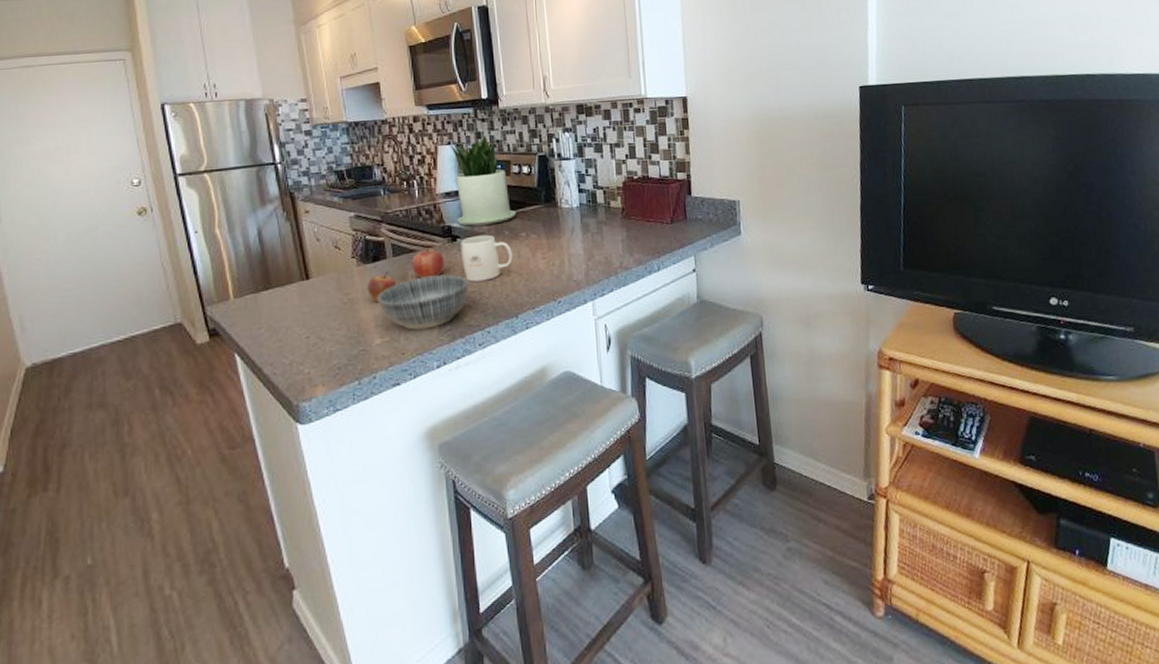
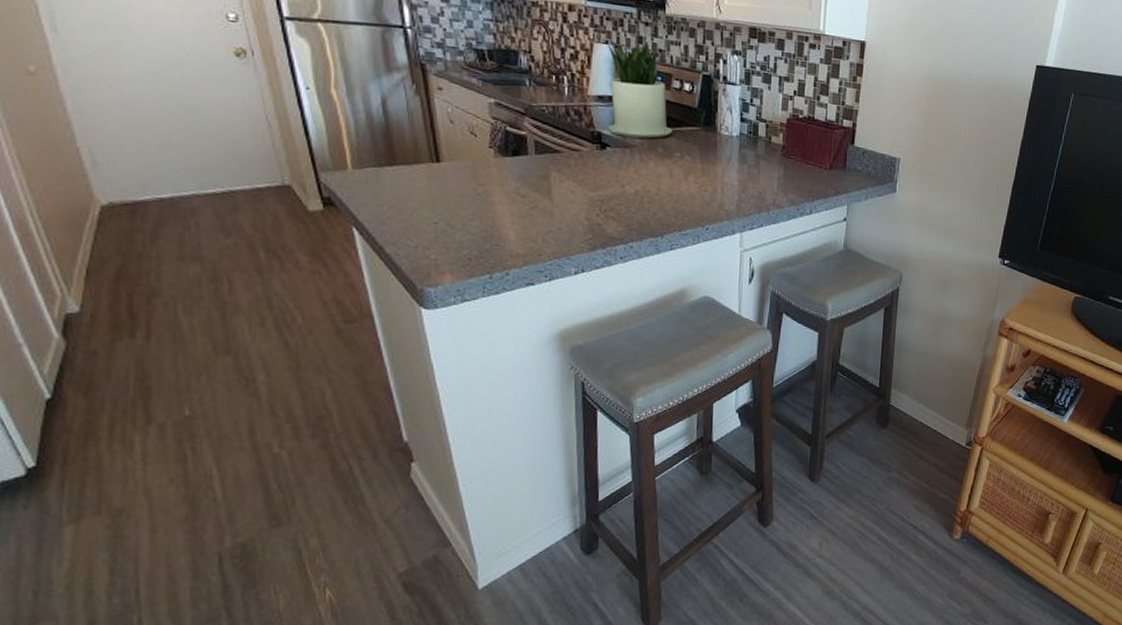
fruit: present [367,271,396,302] -> none [504,168,537,198]
bowl: present [377,274,469,330] -> none [515,180,615,234]
fruit: present [411,248,445,279] -> none [555,151,591,183]
mug: present [461,234,513,282] -> none [609,147,664,196]

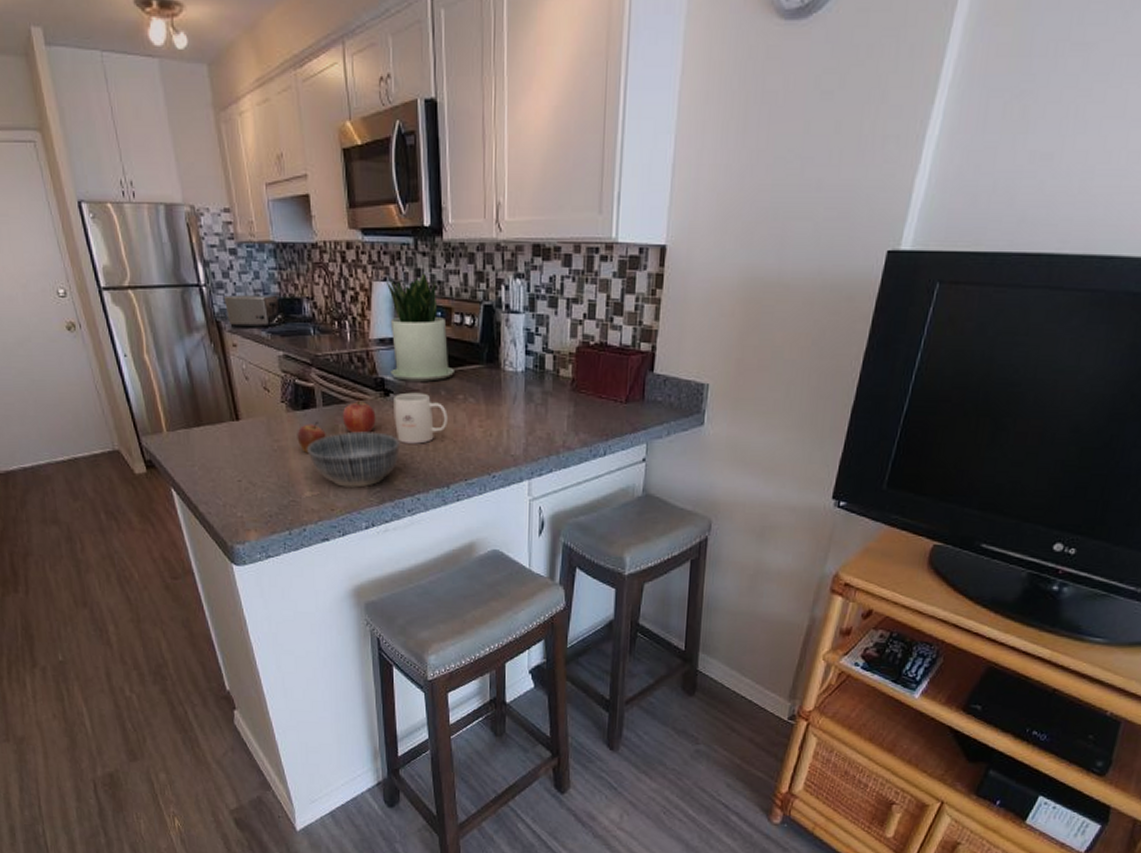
toaster: none [432,40,495,77] -> present [224,294,282,330]
fruit: none [504,168,537,198] -> present [297,421,326,453]
bowl: none [515,180,615,234] -> present [307,431,400,488]
fruit: none [555,151,591,183] -> present [342,400,376,434]
mug: none [609,147,664,196] -> present [394,392,448,444]

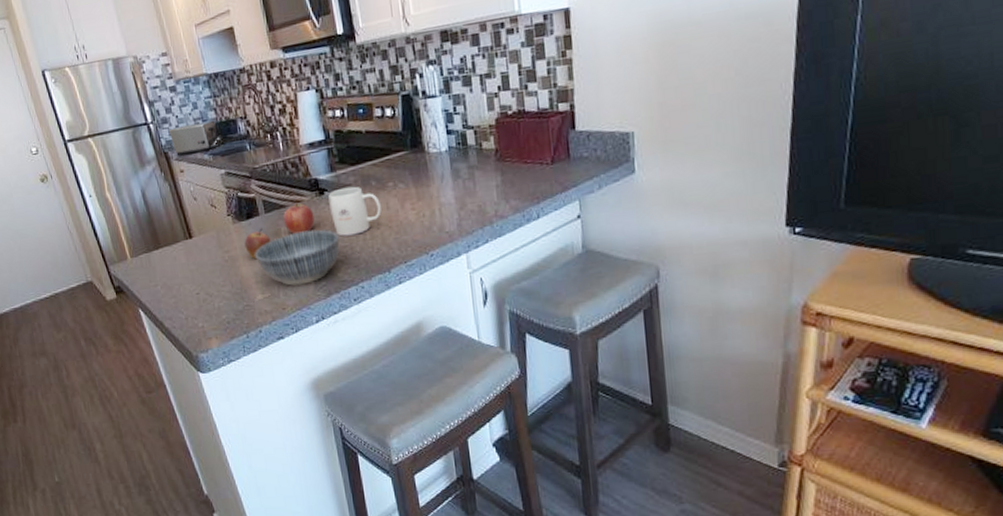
planter: present [385,274,456,382] -> none [308,77,383,178]

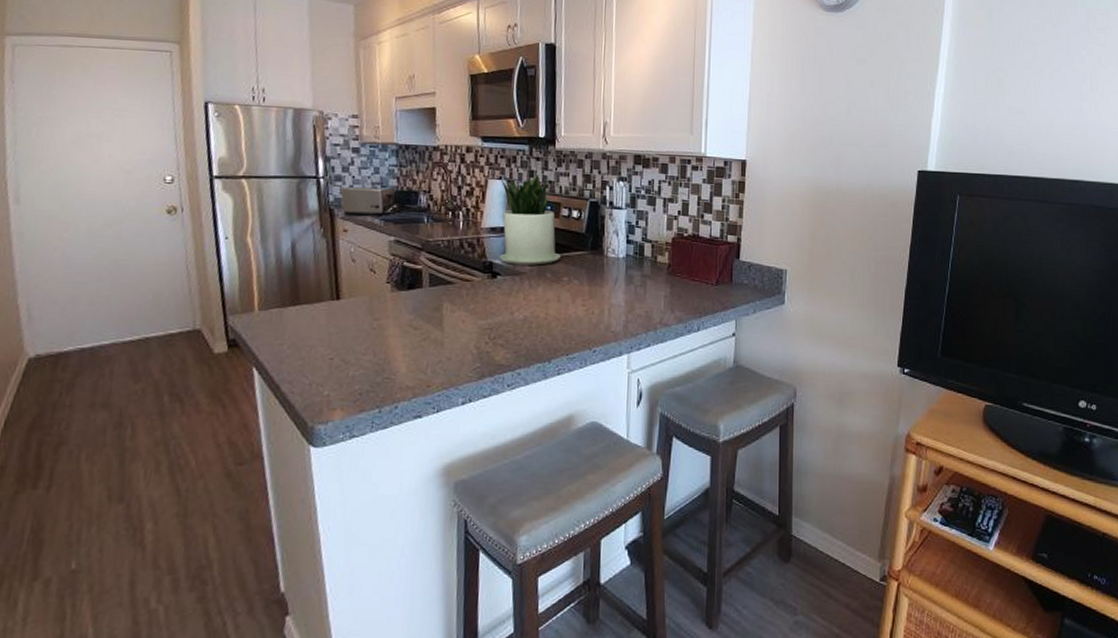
fruit: present [244,228,271,259] -> none [398,300,430,330]
bowl: present [255,229,340,286] -> none [408,310,504,364]
fruit: present [283,202,315,235] -> none [447,281,482,313]
planter: none [308,77,383,178] -> present [499,175,562,265]
mug: present [328,186,382,237] -> none [499,274,552,322]

